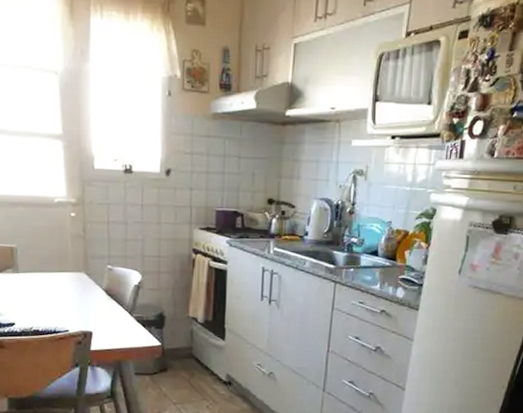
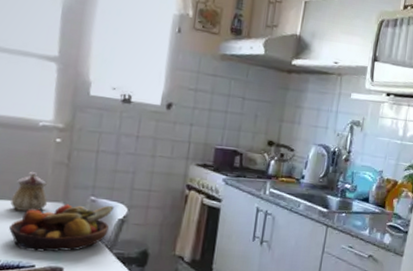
teapot: none [41,245,72,283] -> present [10,171,48,212]
fruit bowl: none [43,272,129,318] -> present [9,204,114,252]

